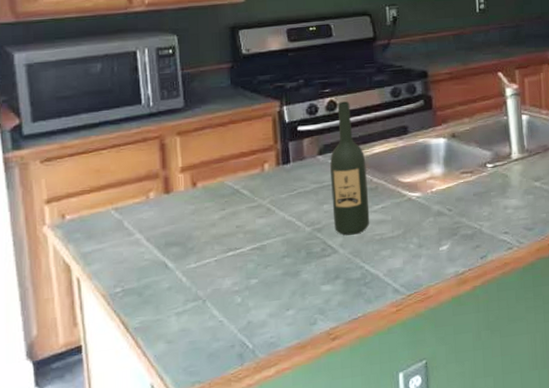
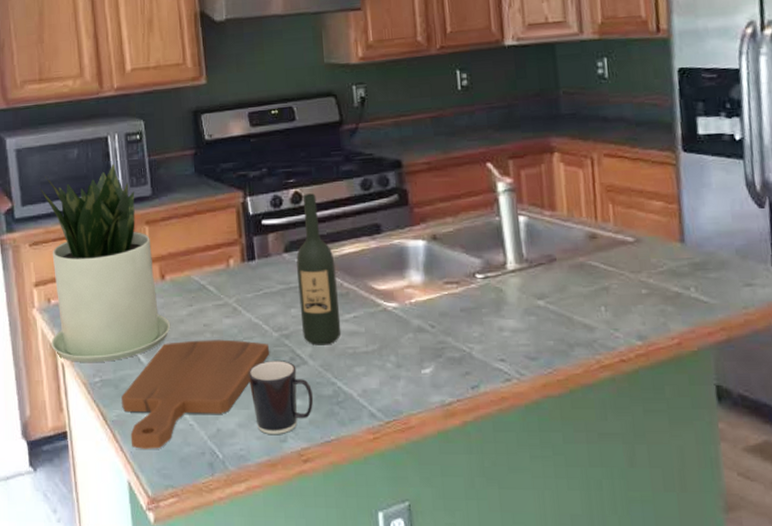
planter: none [55,77,202,275] -> present [40,163,171,362]
cutting board: none [146,237,302,352] -> present [121,339,270,449]
mug: none [280,252,343,320] -> present [248,361,314,434]

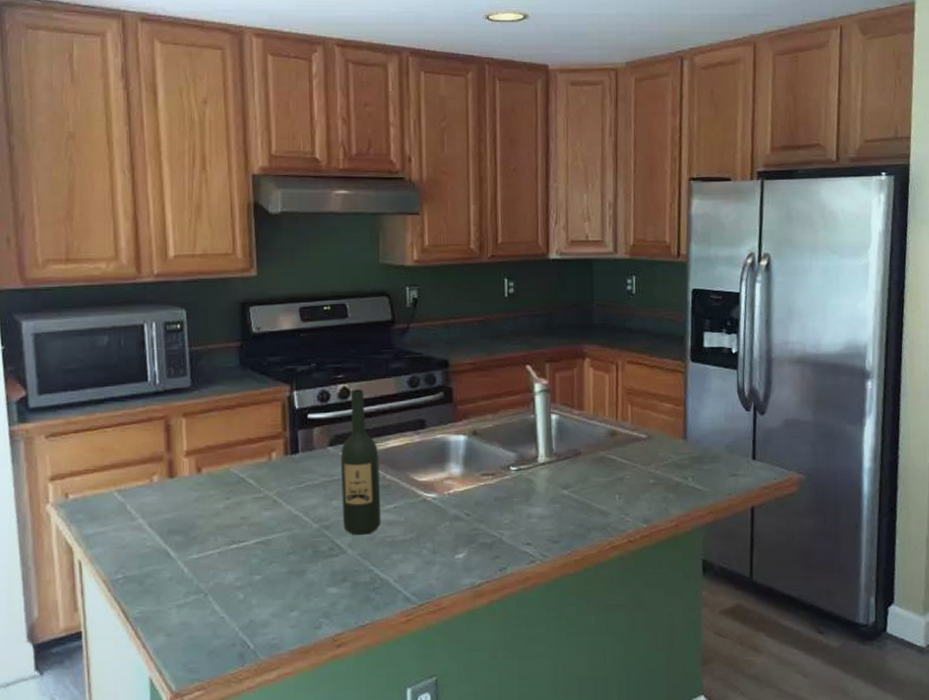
planter: present [40,163,171,362] -> none [61,352,205,559]
cutting board: present [121,339,270,449] -> none [146,531,309,645]
mug: present [248,361,314,434] -> none [285,551,351,622]

